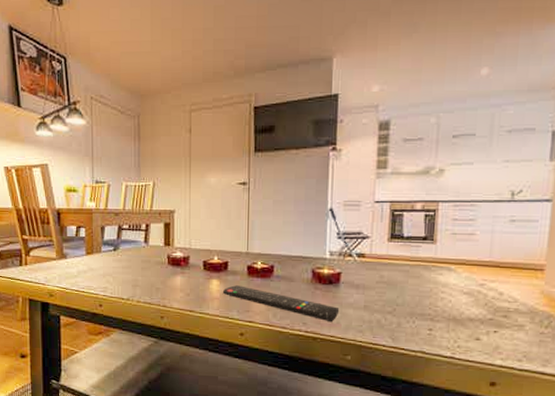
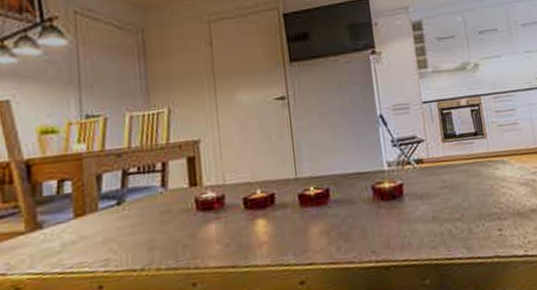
remote control: present [223,285,340,323] -> none [272,220,409,244]

